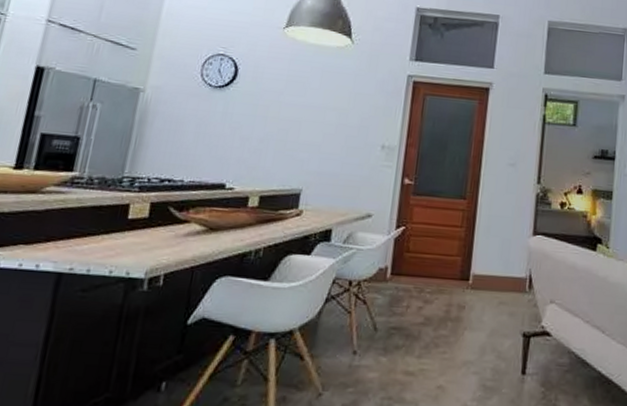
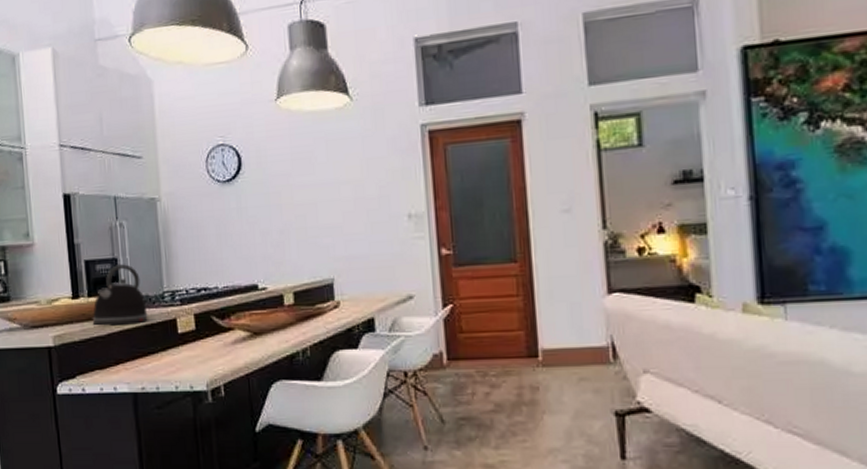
kettle: none [31,143,101,204] -> present [92,264,148,326]

